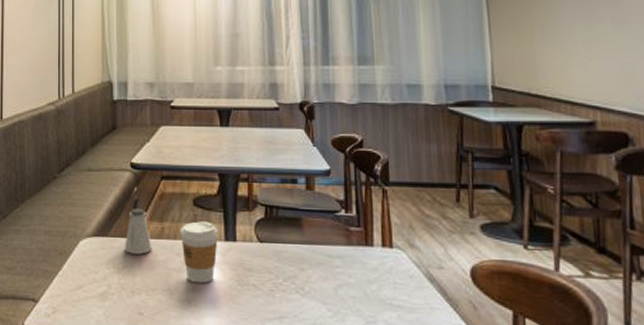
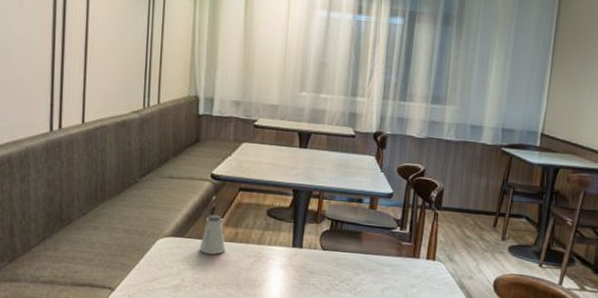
coffee cup: present [181,221,218,284] -> none [253,229,287,282]

